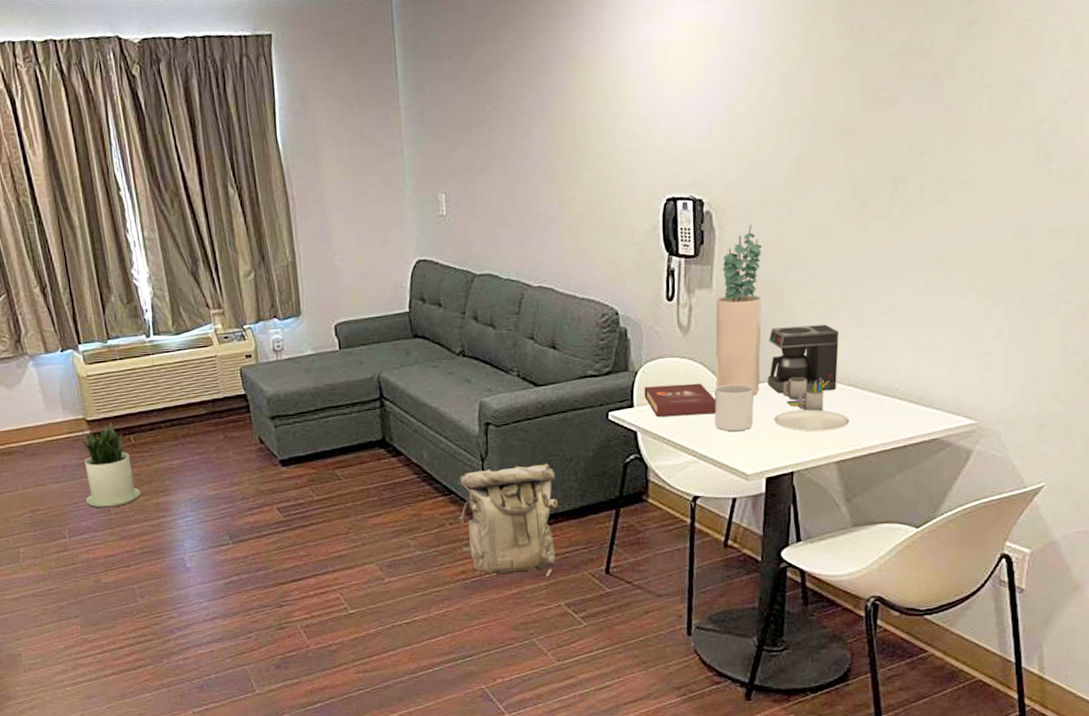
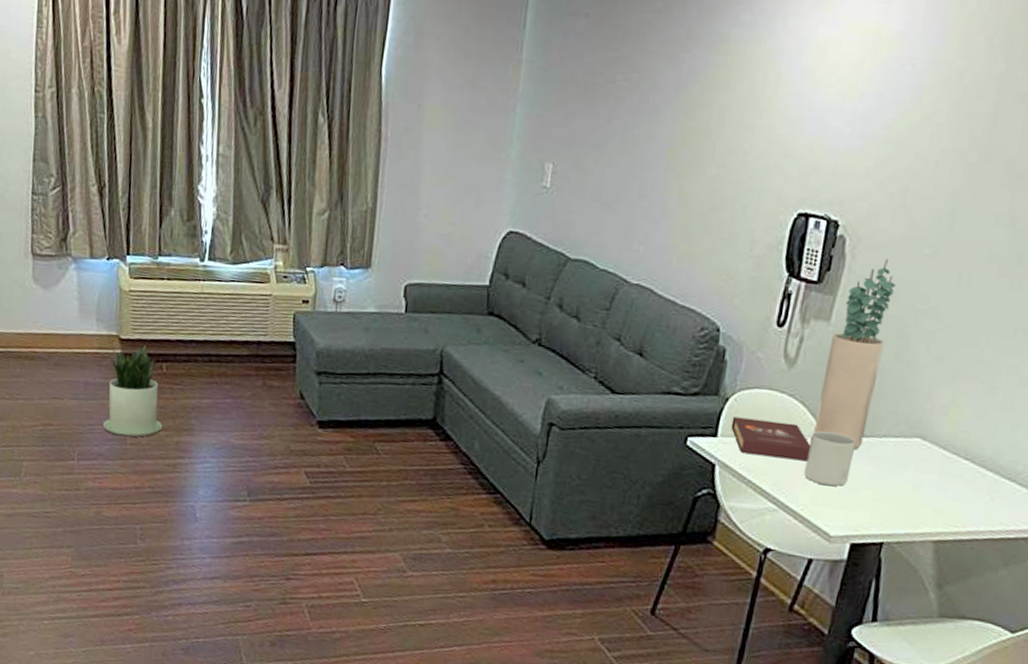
backpack: present [458,464,559,577] -> none [492,473,616,606]
coffee maker: present [767,324,839,411] -> none [872,378,965,481]
plate: present [774,409,850,432] -> none [872,473,959,506]

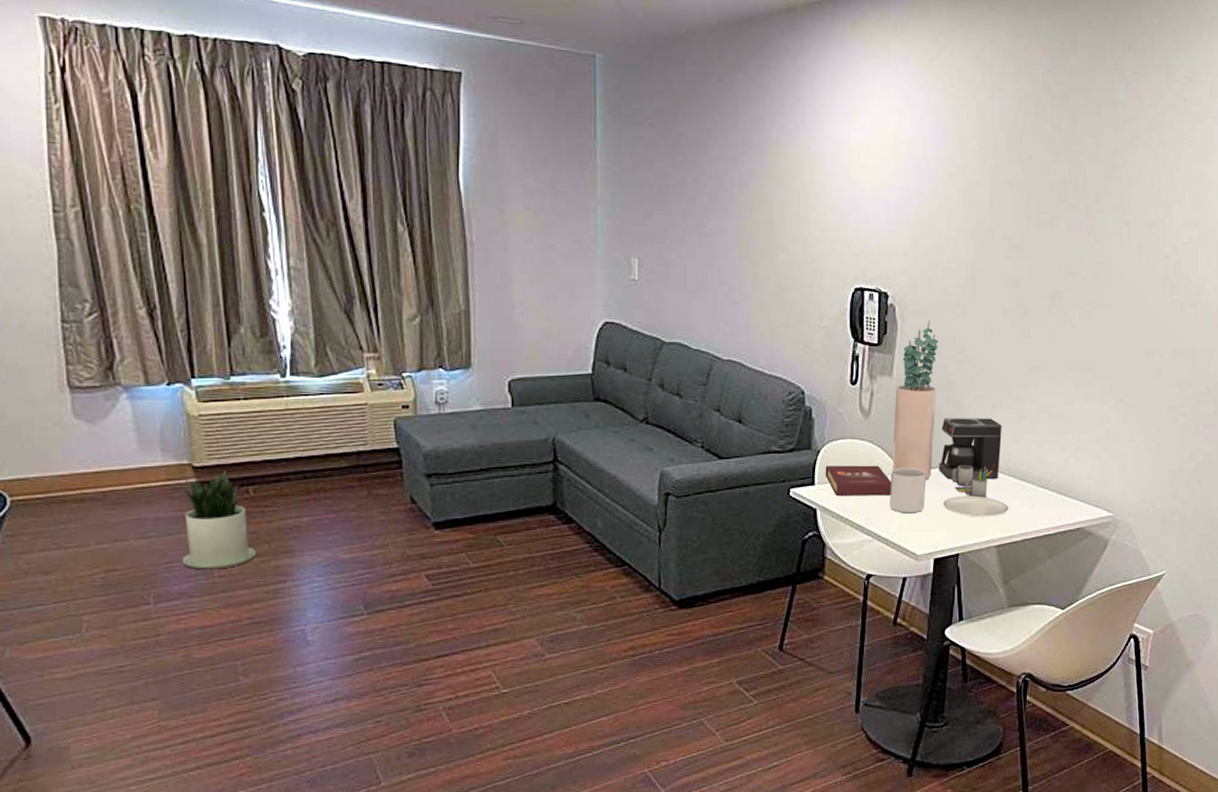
coffee maker: none [872,378,965,481] -> present [939,418,1002,498]
plate: none [872,473,959,506] -> present [943,495,1009,517]

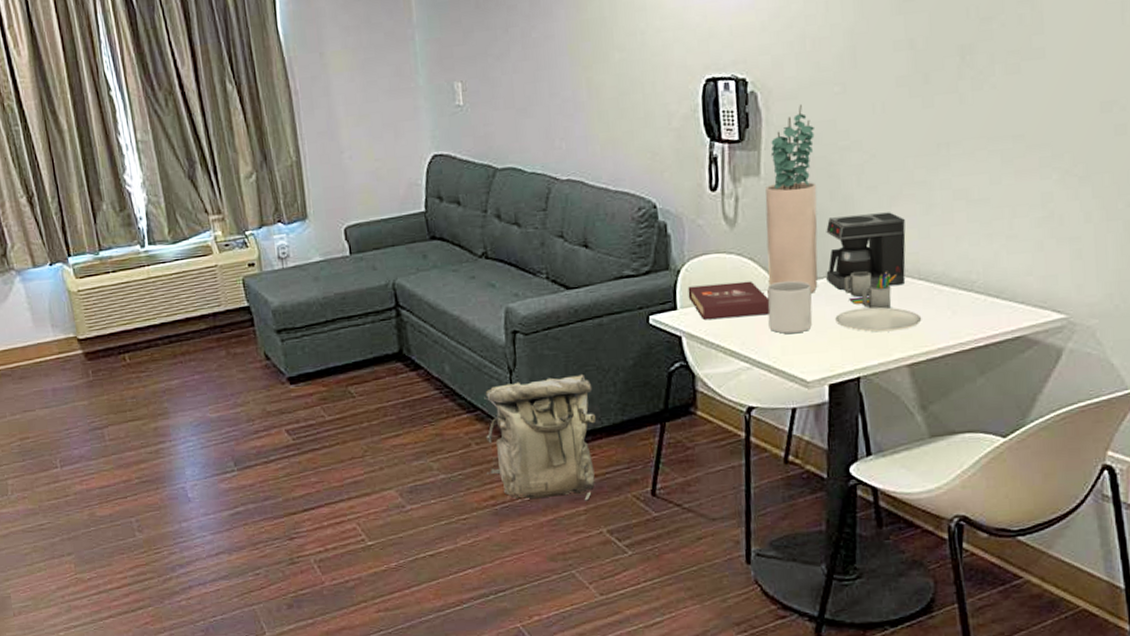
planter: present [180,470,257,570] -> none [69,340,138,435]
backpack: none [628,538,736,654] -> present [484,375,597,501]

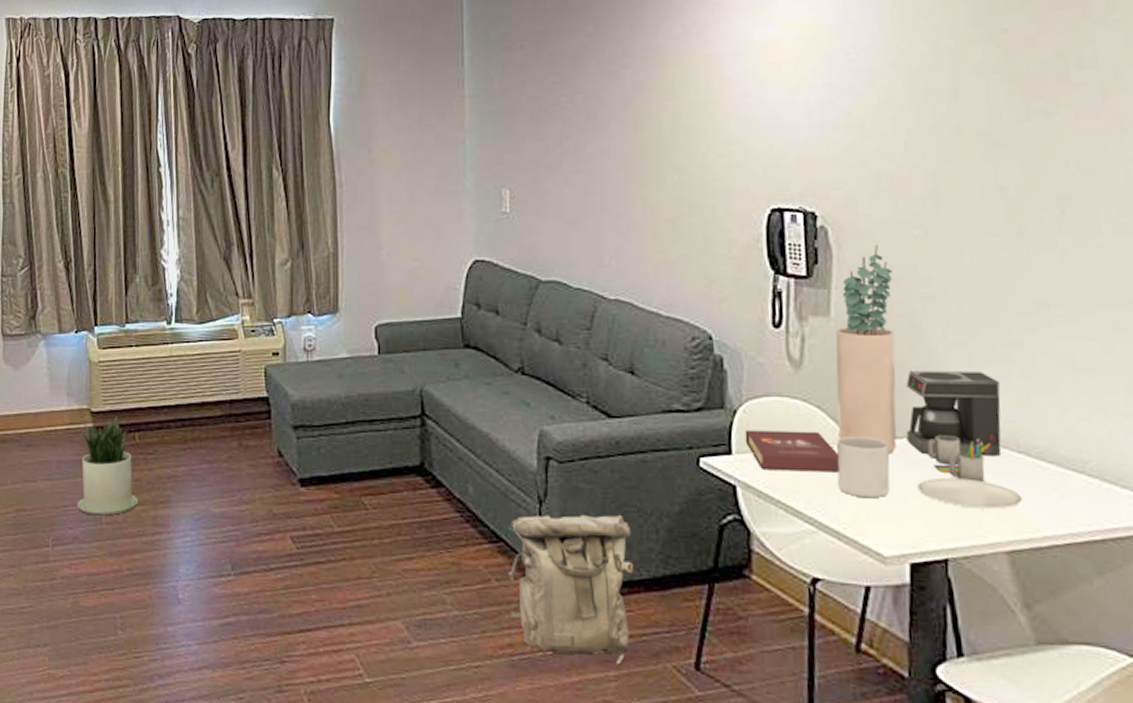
planter: none [69,340,138,435] -> present [77,416,139,516]

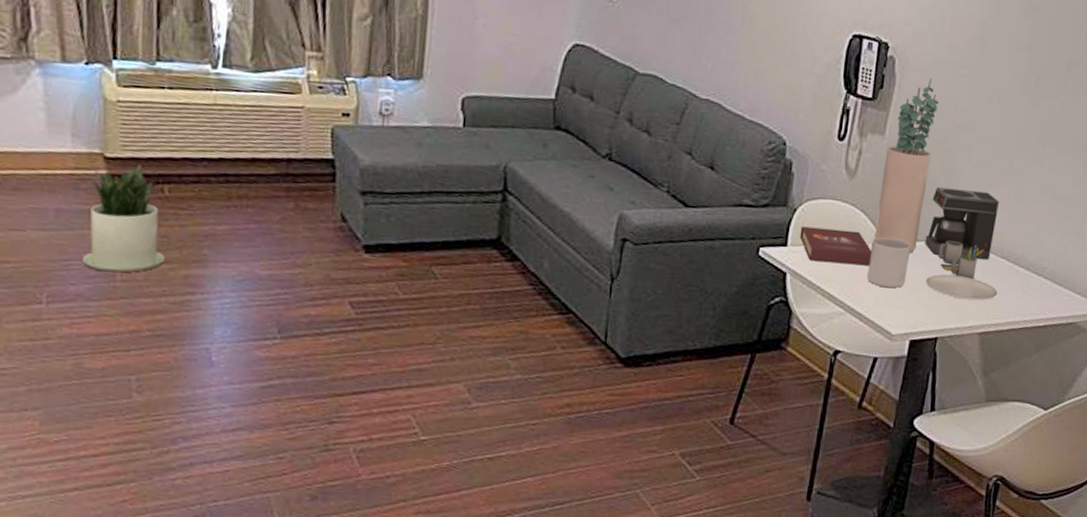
backpack: present [505,514,635,665] -> none [566,290,692,421]

